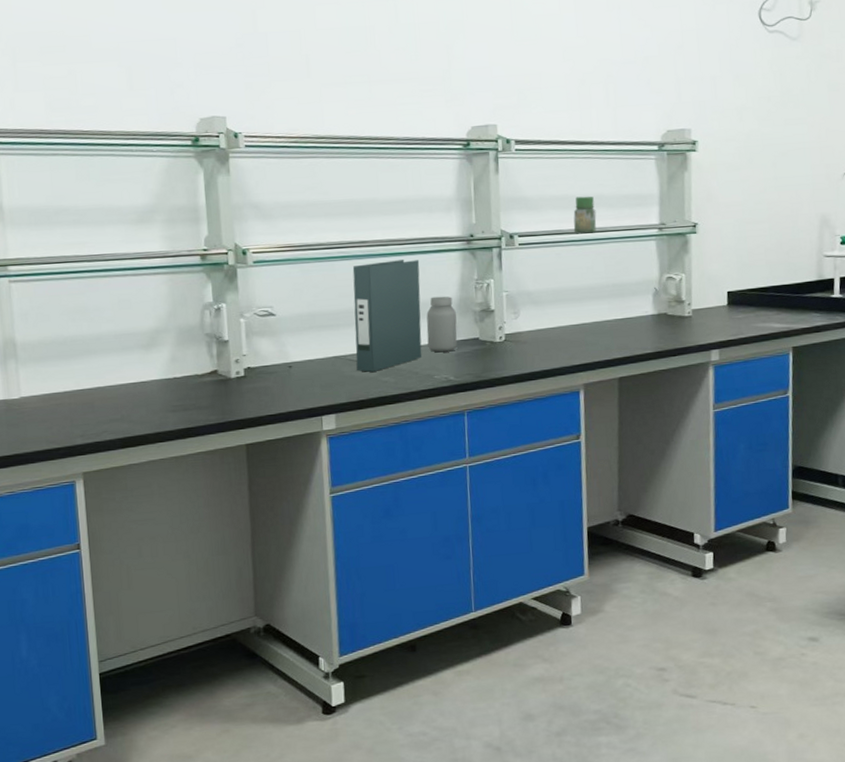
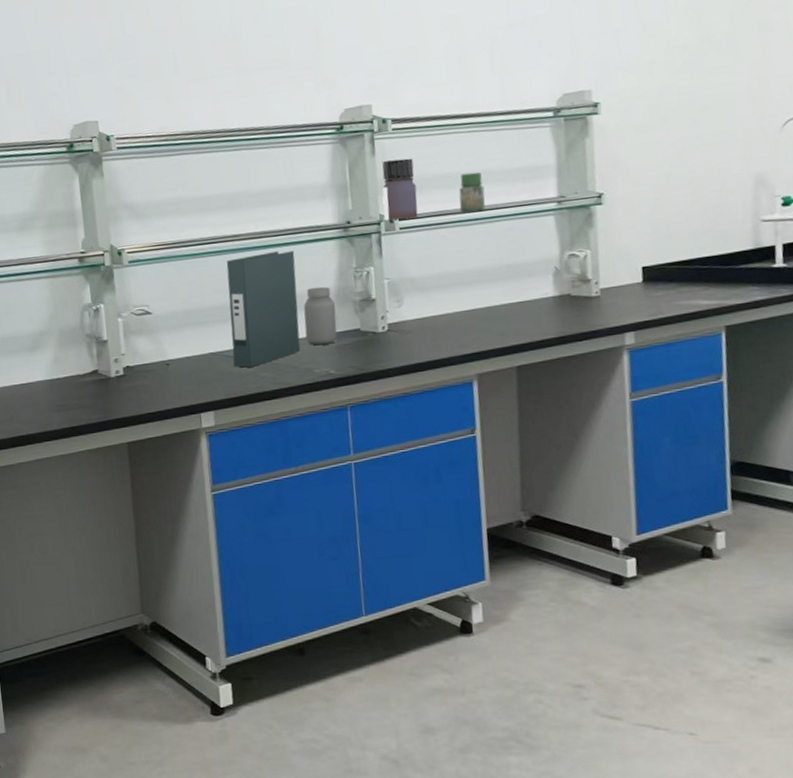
bottle: none [504,178,536,236] -> present [382,158,418,221]

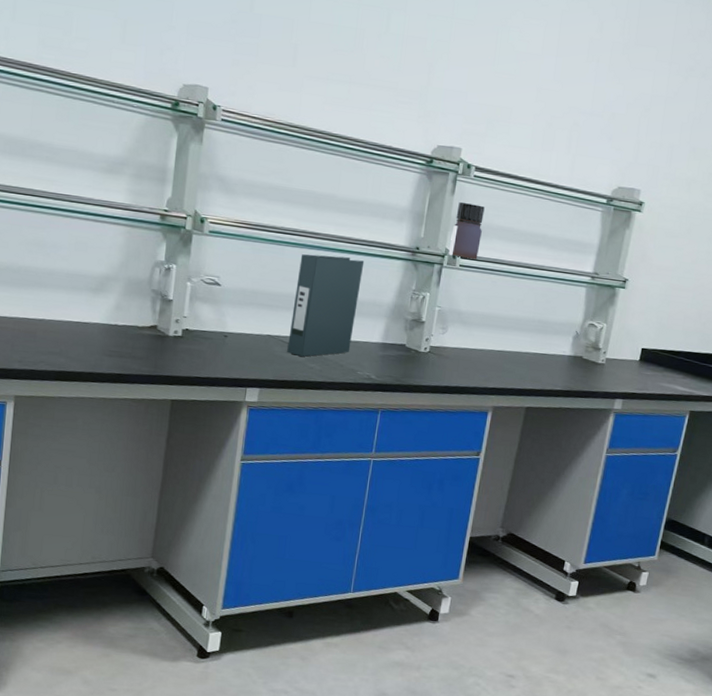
jar: present [303,286,337,346] -> none [357,298,389,352]
jar: present [458,172,486,213] -> none [512,231,538,269]

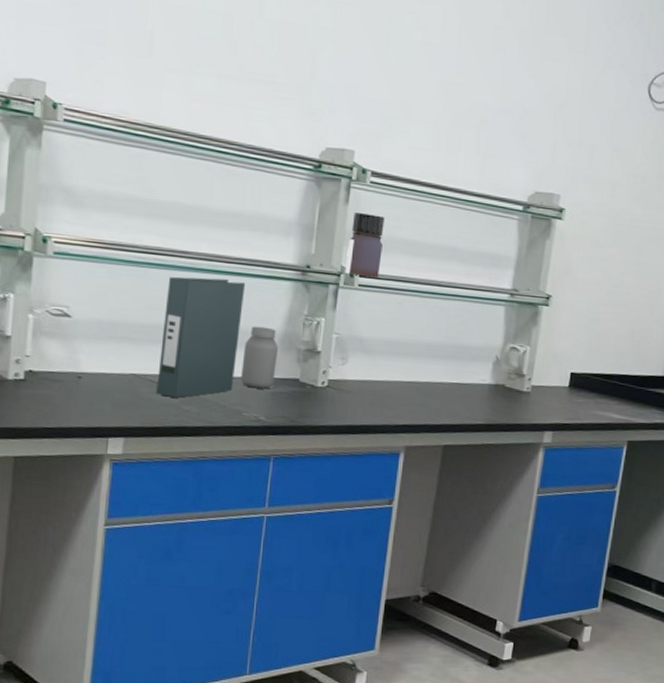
jar: none [357,298,389,352] -> present [241,326,278,389]

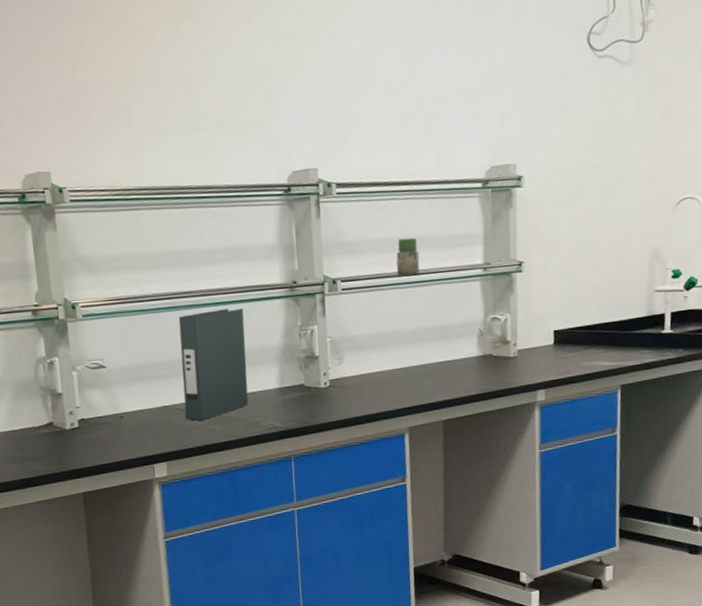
jar: present [241,326,278,389] -> none [252,343,283,400]
bottle: present [344,212,385,278] -> none [326,222,359,281]
jar: none [420,244,447,287] -> present [396,237,420,276]

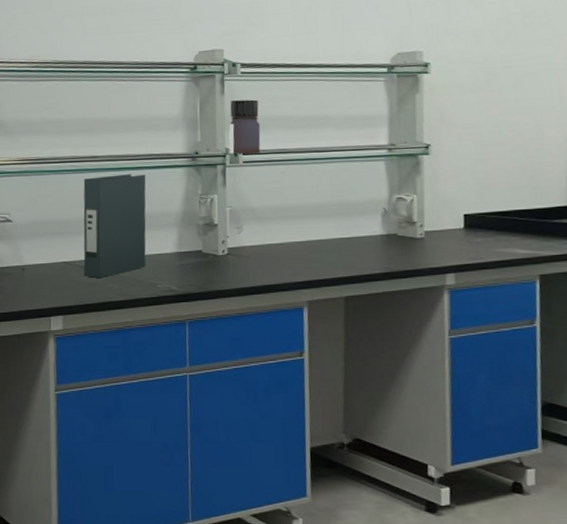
bottle: none [326,222,359,281] -> present [229,99,261,154]
jar: present [396,237,420,276] -> none [298,116,323,153]

